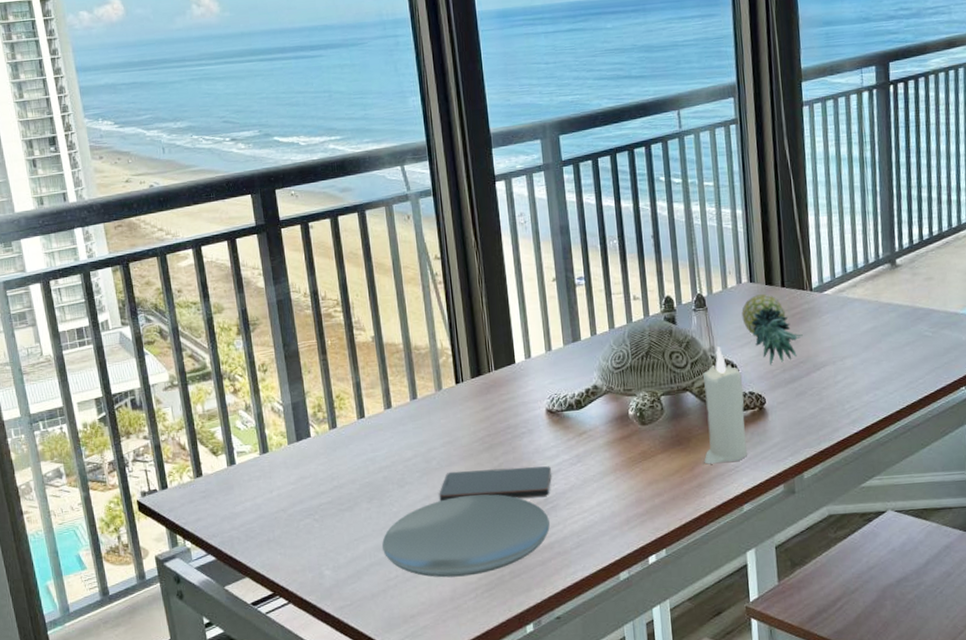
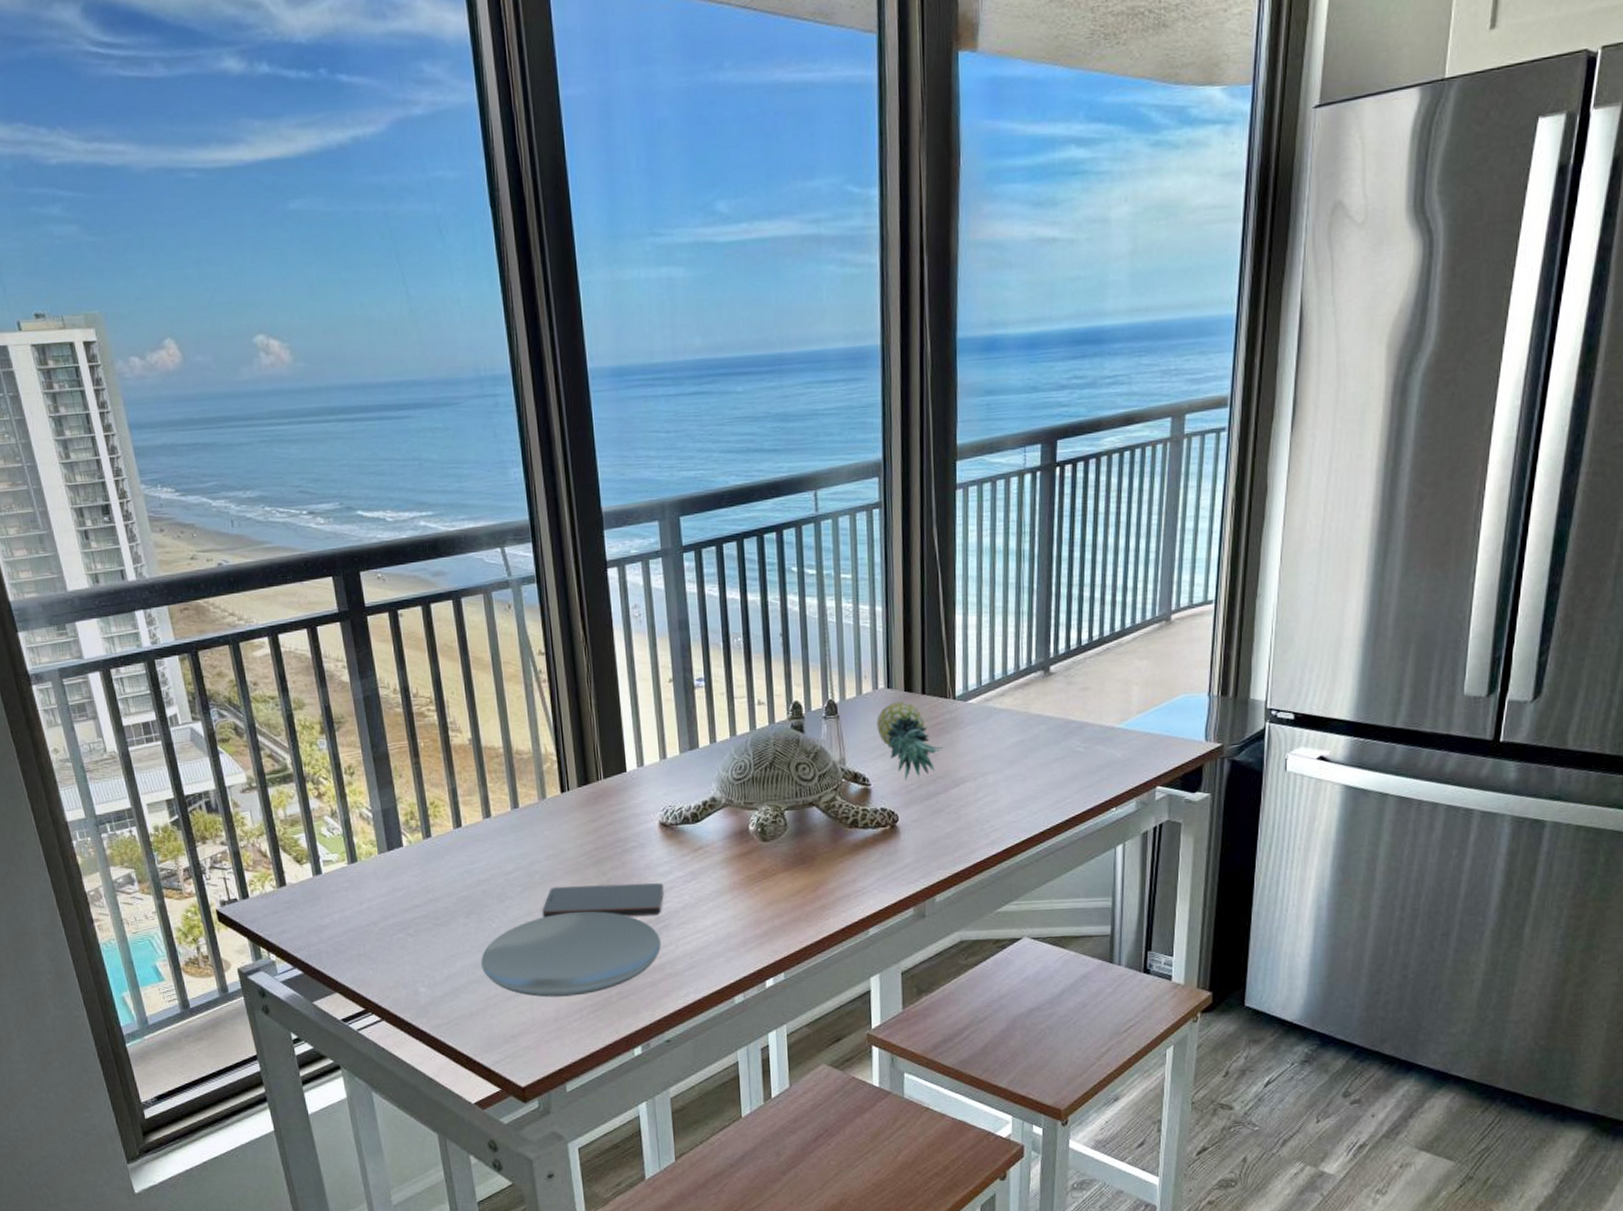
candle: present [702,347,748,464] -> none [829,758,877,885]

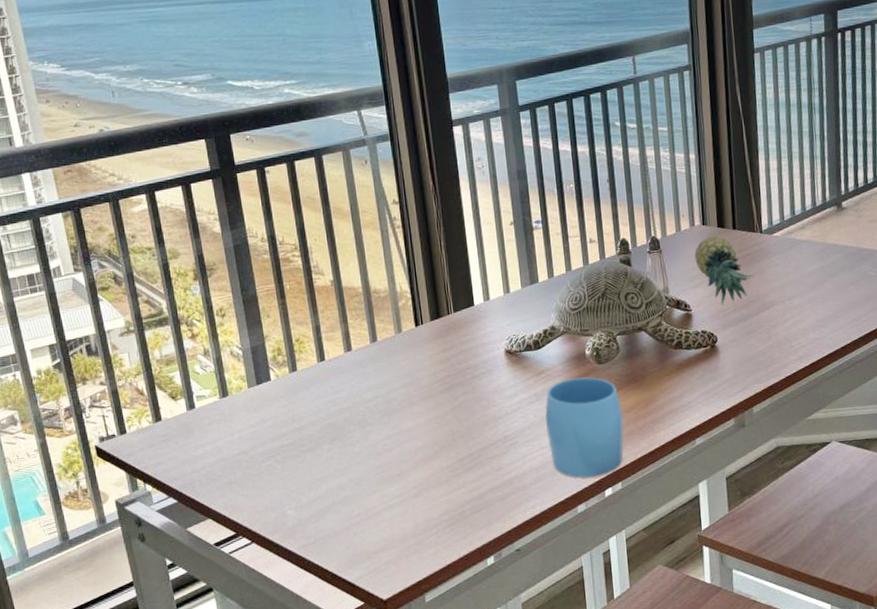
plate: present [481,911,661,998] -> none [344,433,509,515]
phone: present [542,883,665,918] -> none [400,405,511,441]
mug: none [702,855,789,966] -> present [545,377,624,478]

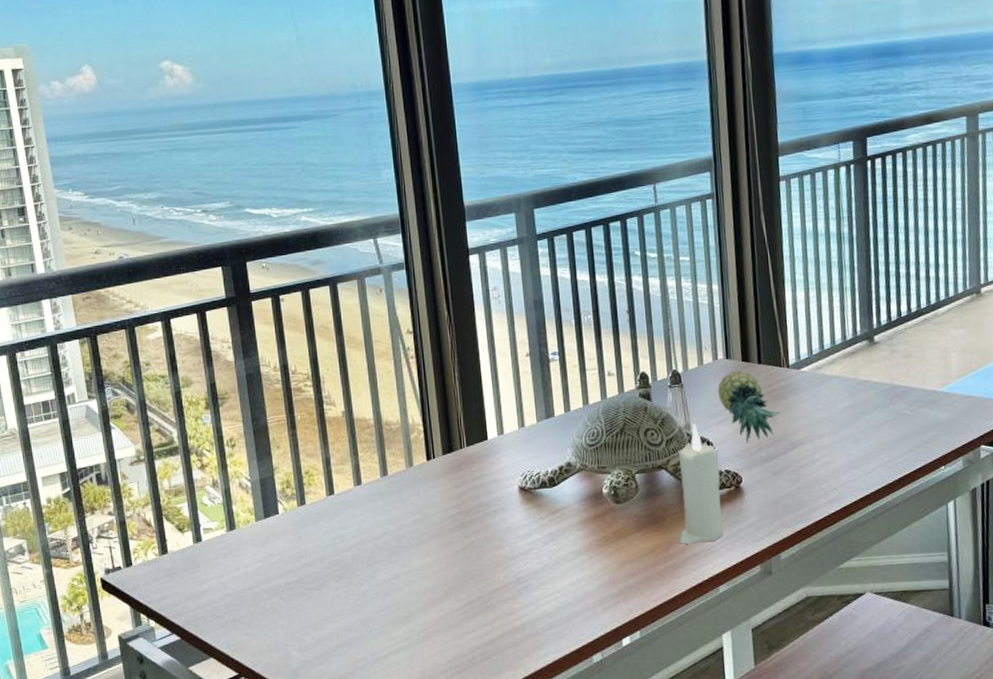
mug: present [545,377,624,478] -> none [560,517,643,625]
candle: none [656,287,701,401] -> present [678,424,724,544]

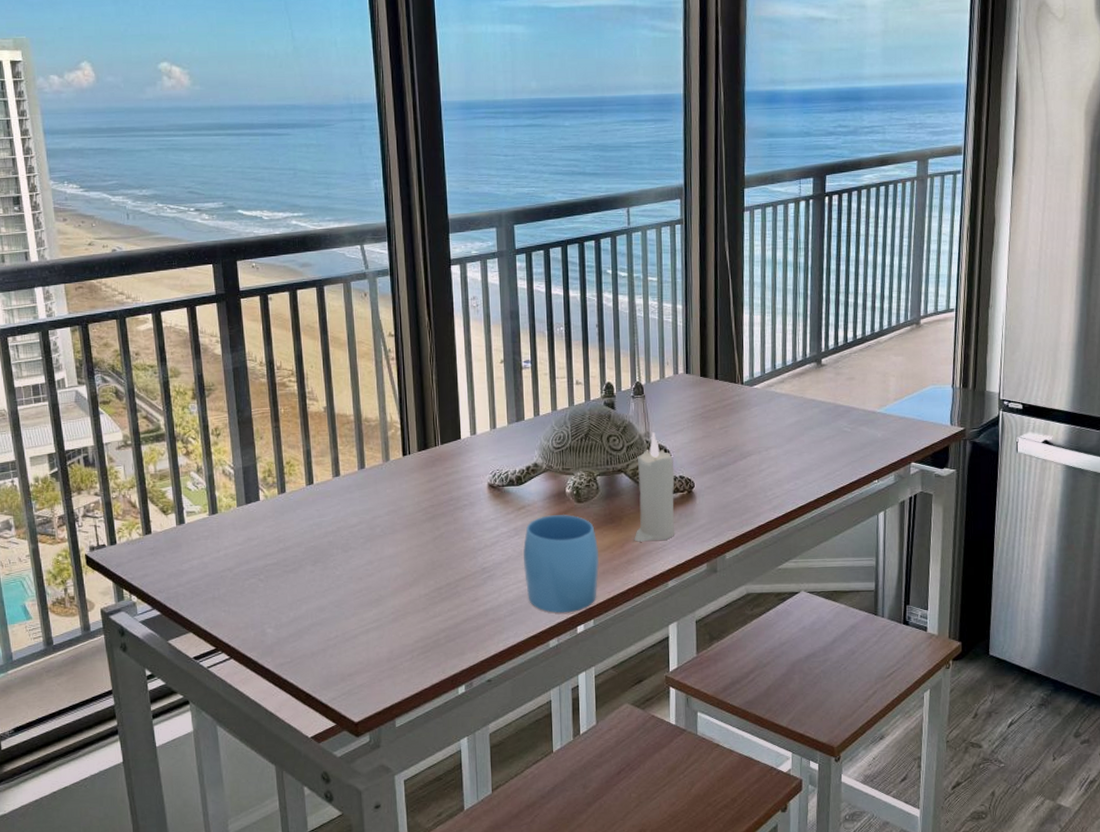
mug: none [560,517,643,625] -> present [523,515,599,614]
fruit: present [717,370,780,443] -> none [677,385,732,451]

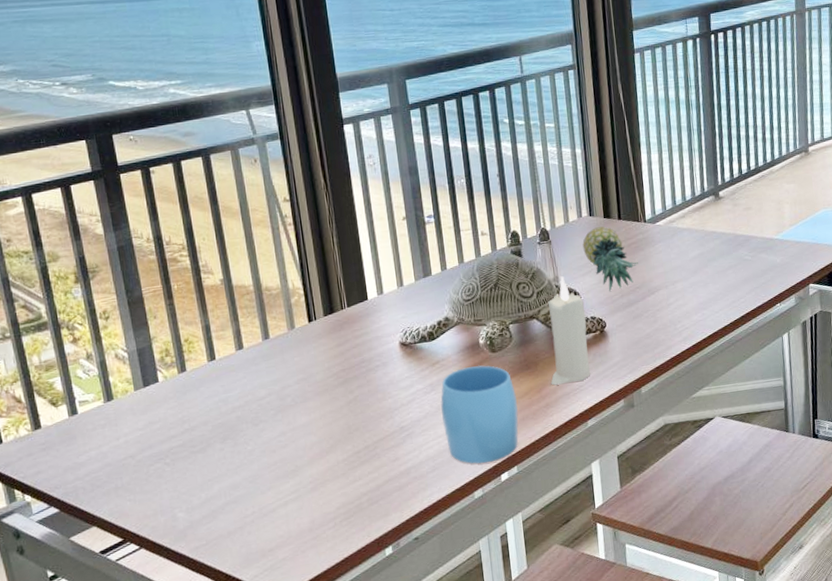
fruit: none [677,385,732,451] -> present [582,226,638,291]

